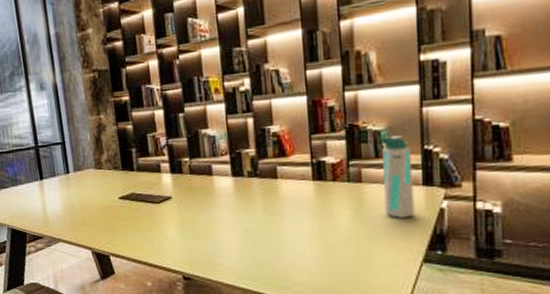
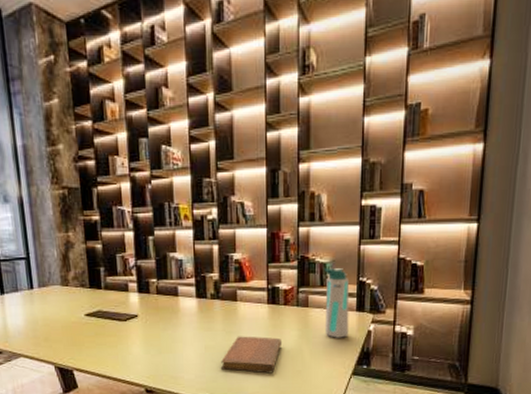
notebook: none [263,217,334,260] -> present [221,336,283,374]

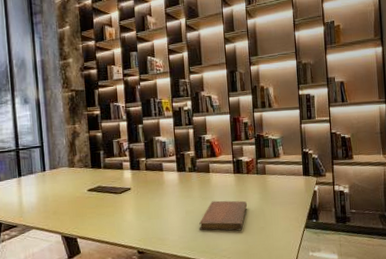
water bottle: present [324,267,350,338] -> none [275,142,299,199]

